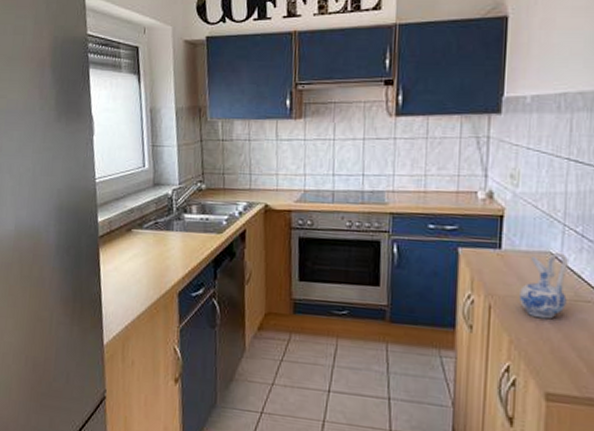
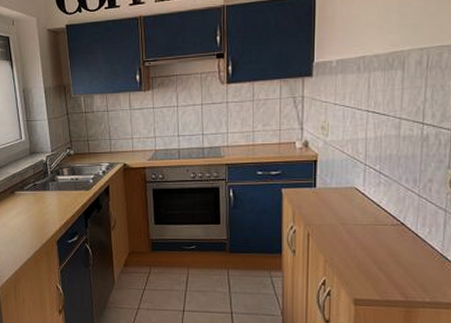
ceramic pitcher: present [519,252,568,319] -> none [332,187,369,241]

